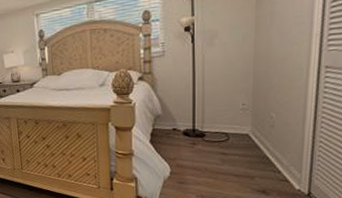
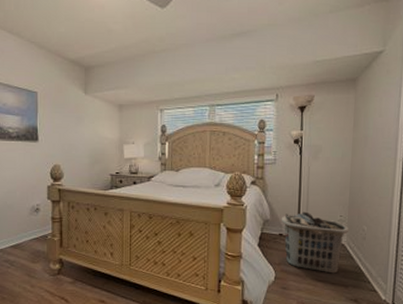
clothes hamper: none [173,103,254,165] -> present [281,211,349,274]

